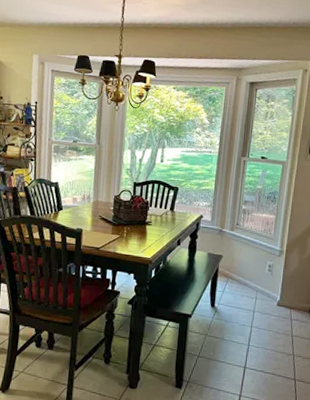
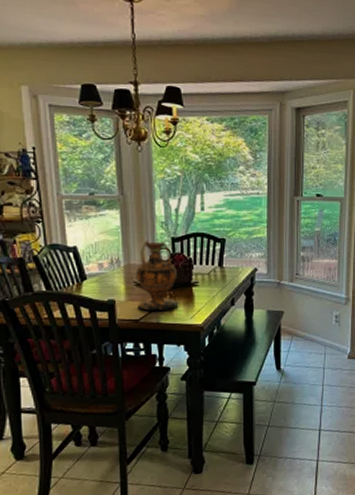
vase: none [100,182,135,243] -> present [135,240,179,311]

